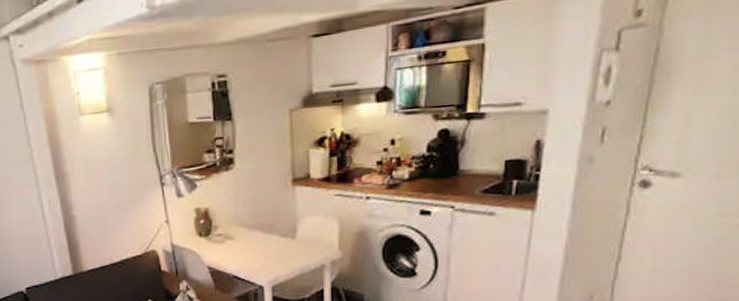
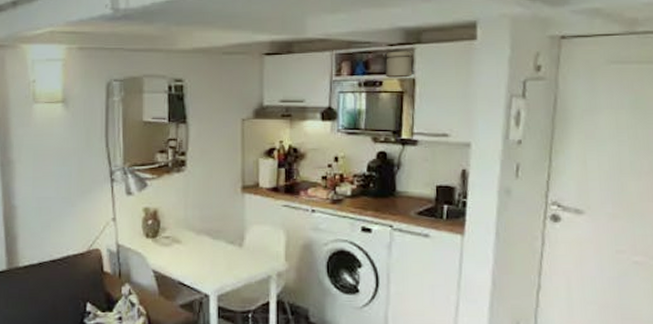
jar: none [450,11,482,46] -> present [385,51,413,78]

